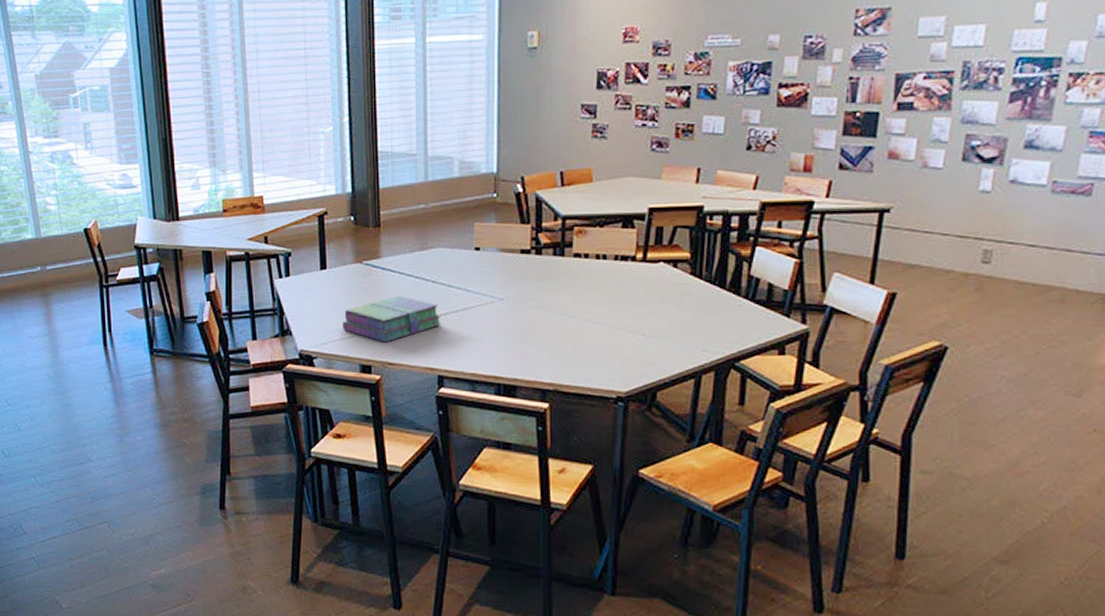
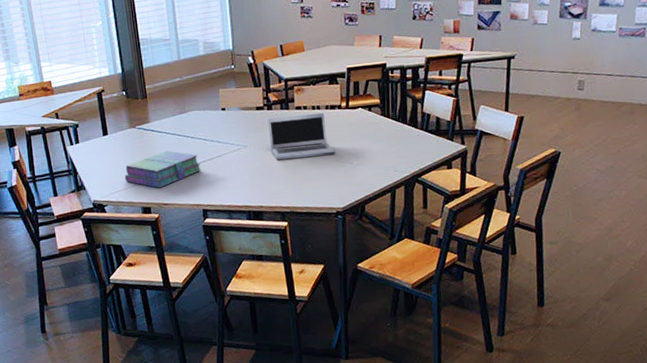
laptop: none [534,264,622,322] -> present [267,112,335,161]

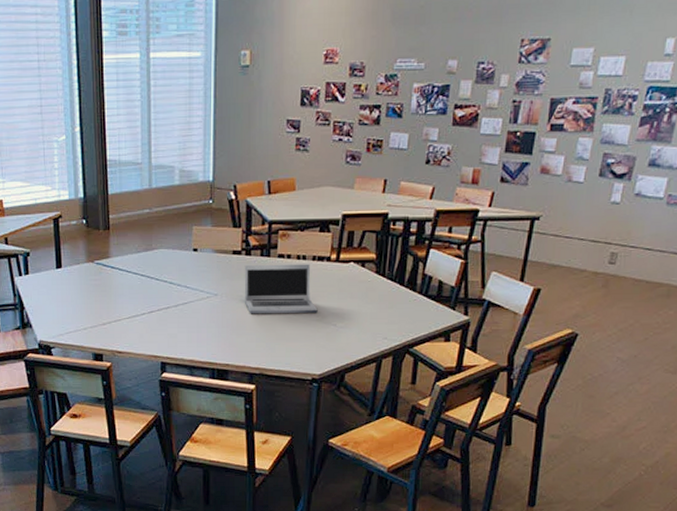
stack of books: present [125,150,201,188] -> none [77,292,164,334]

